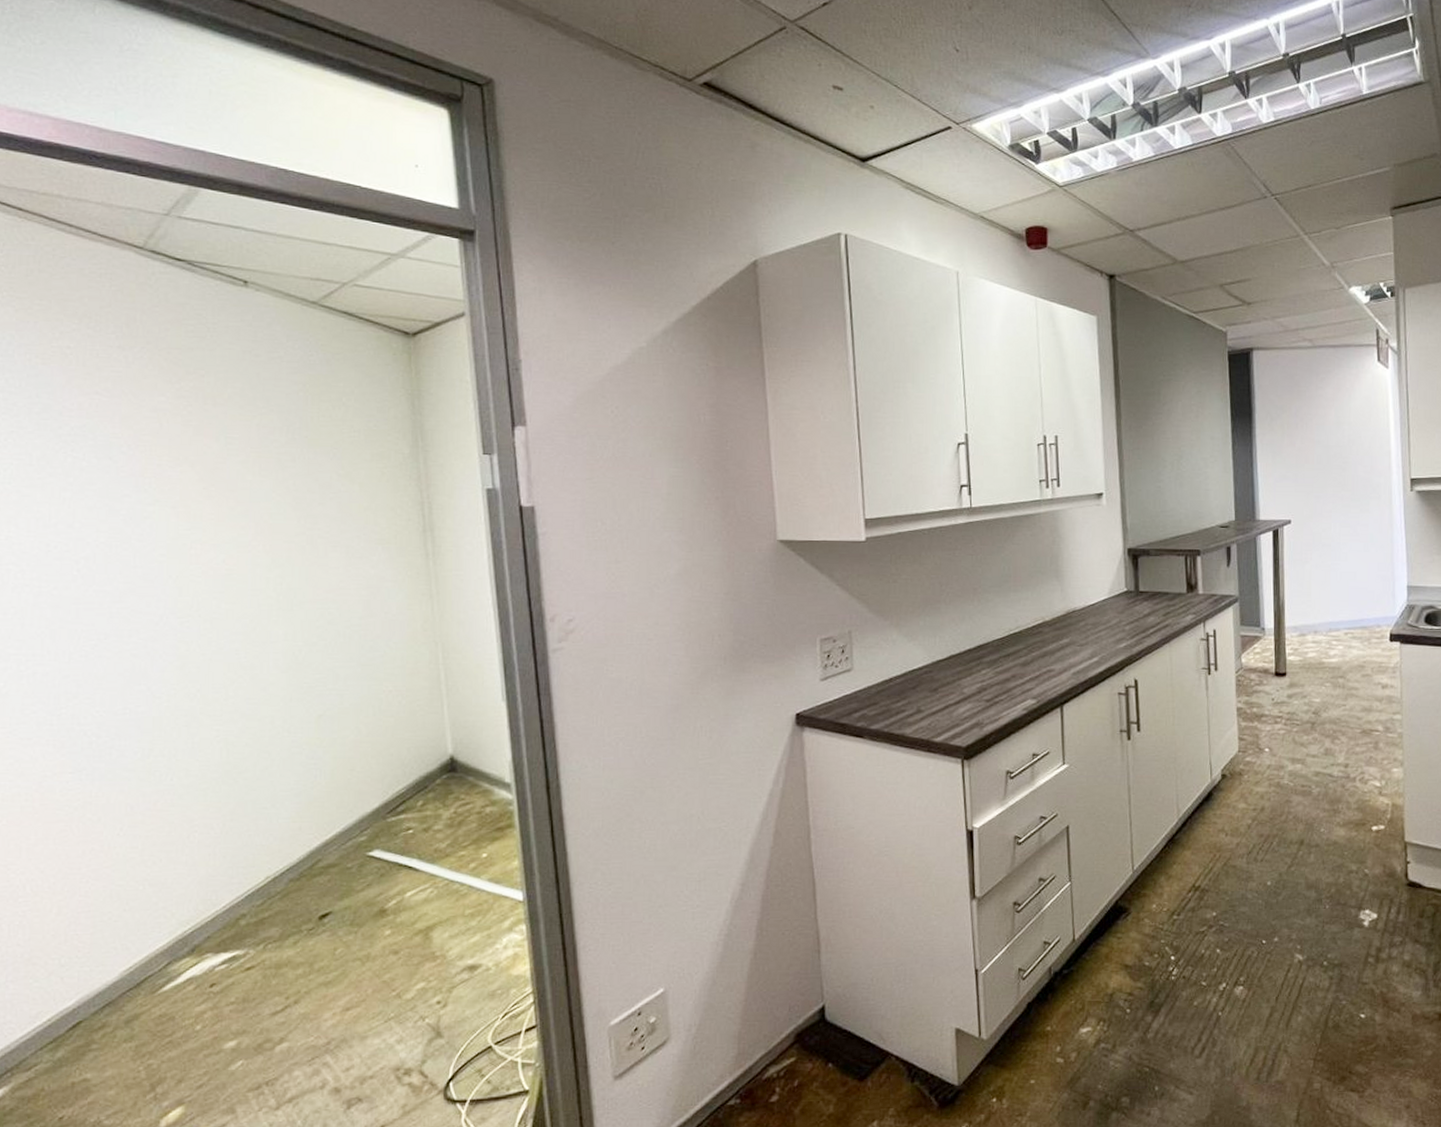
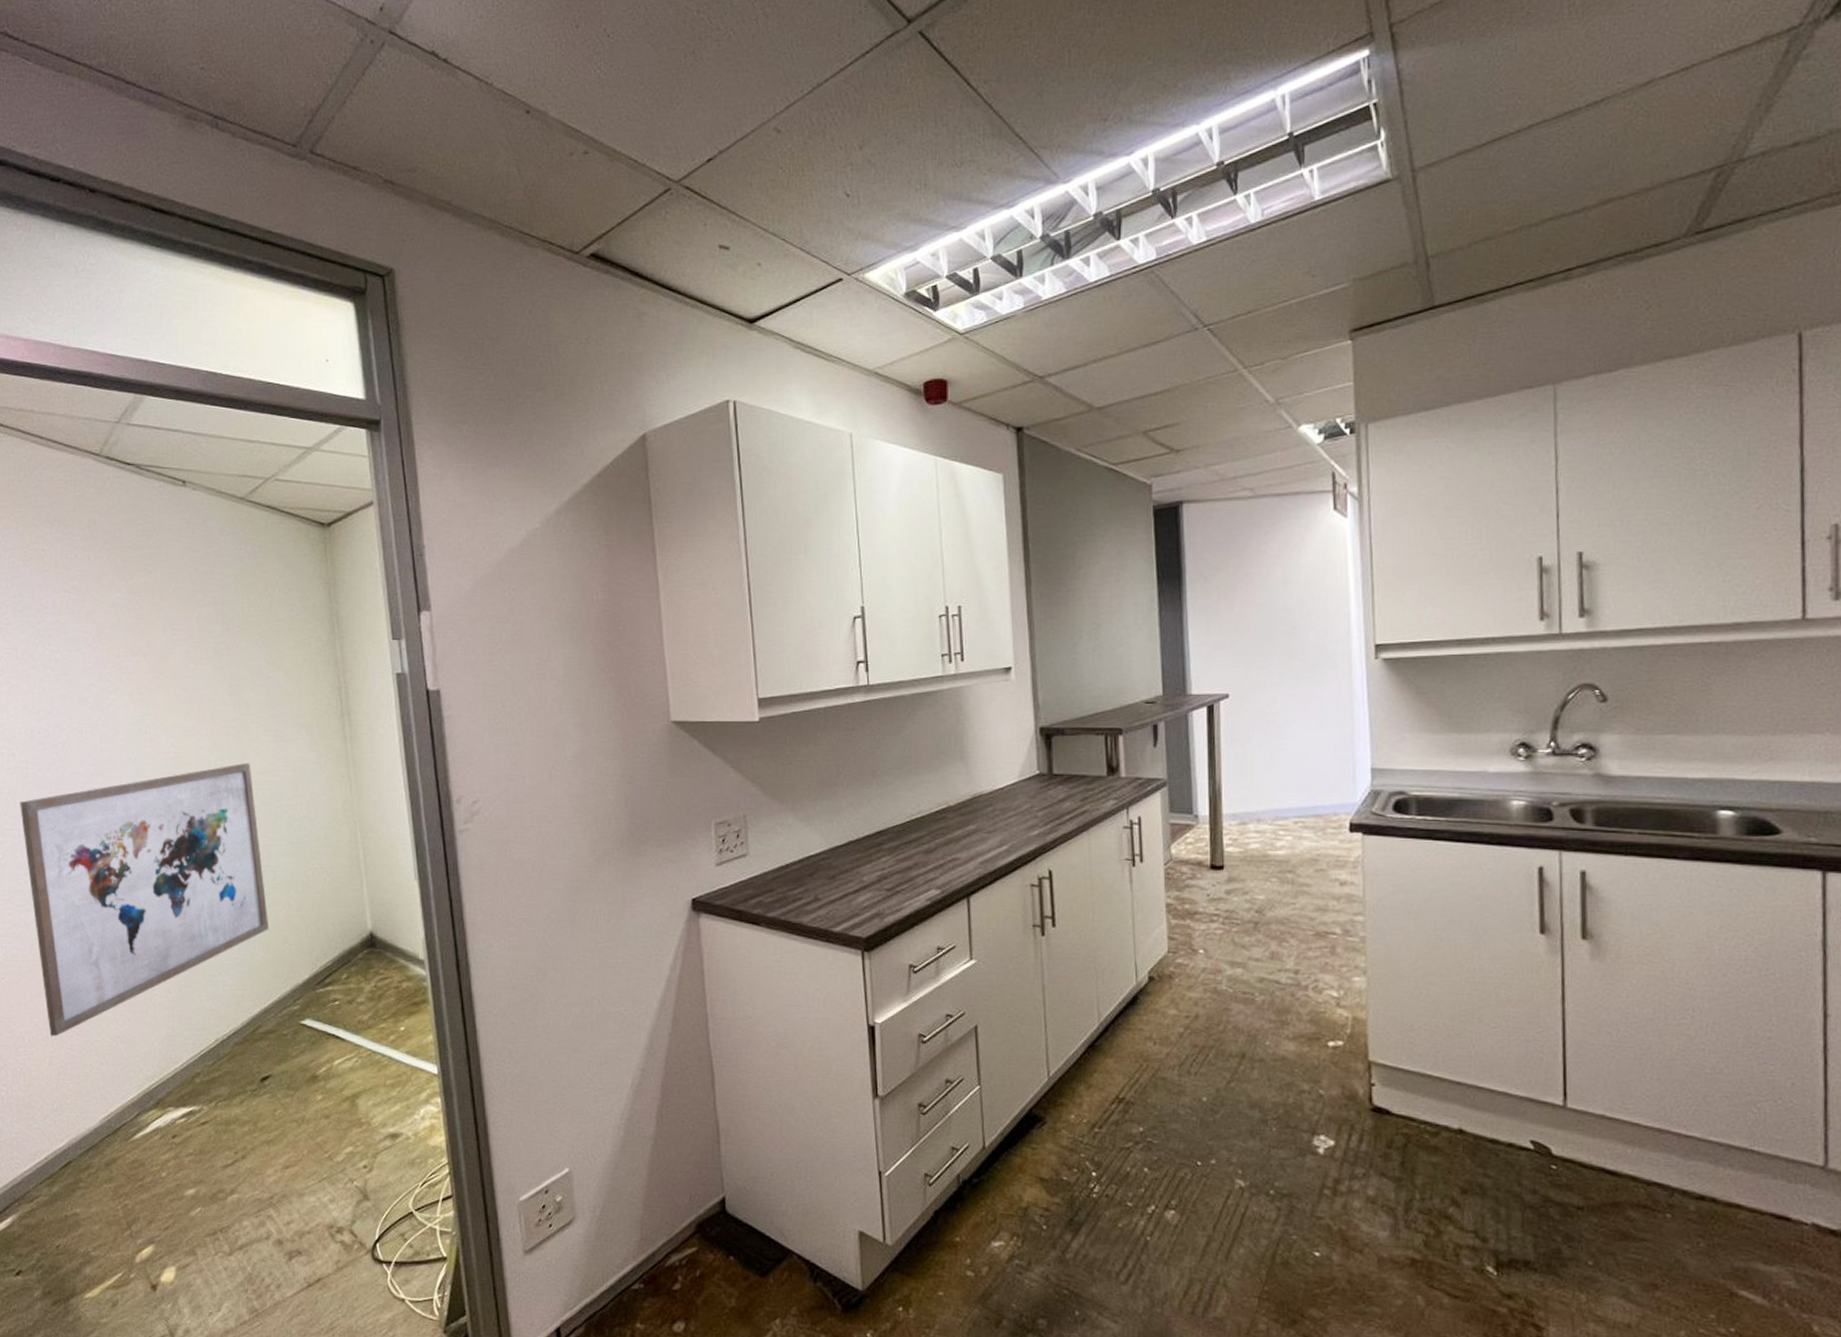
wall art: none [29,580,334,884] -> present [20,762,270,1037]

